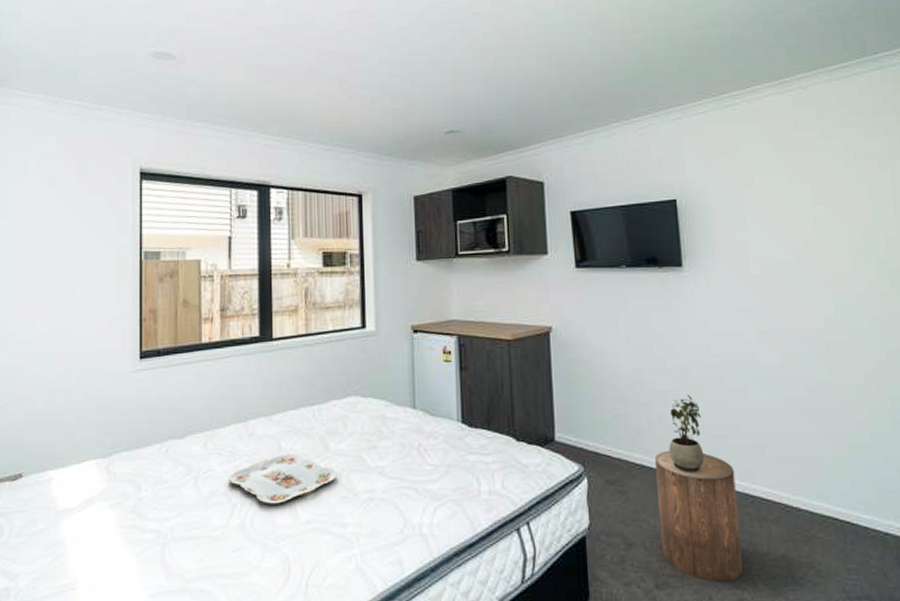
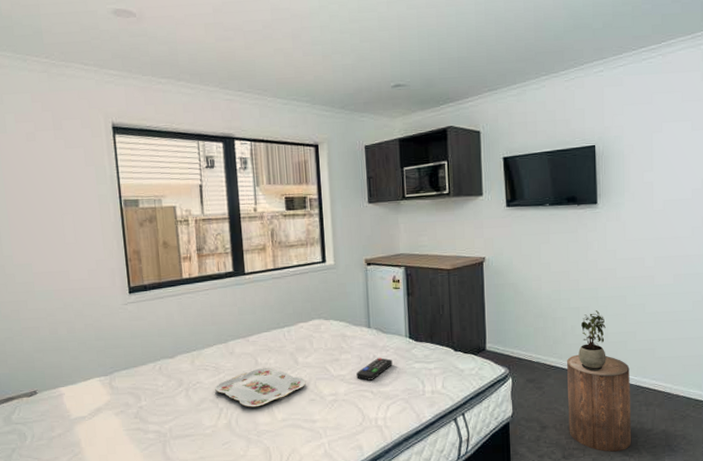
remote control: none [398,446,441,475] -> present [356,358,392,381]

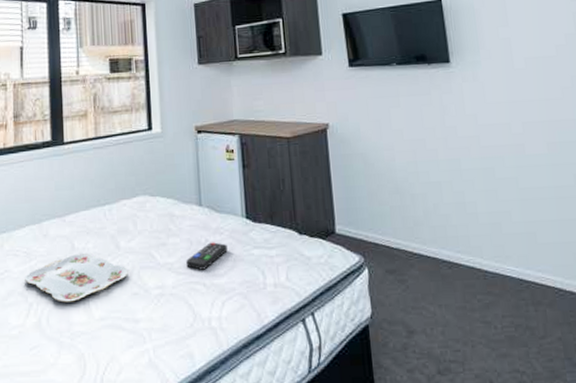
stool: present [567,354,632,452] -> none [432,239,522,366]
potted plant: present [578,310,606,372] -> none [444,185,479,261]

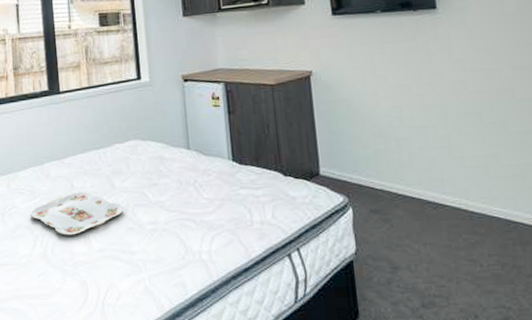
remote control: present [186,242,228,270] -> none [177,182,216,208]

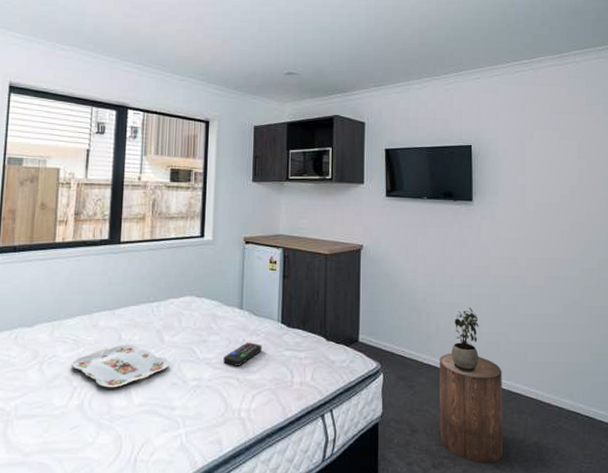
remote control: none [177,182,216,208] -> present [223,342,262,366]
stool: none [417,181,508,302] -> present [440,353,504,463]
potted plant: none [430,129,466,202] -> present [451,308,479,372]

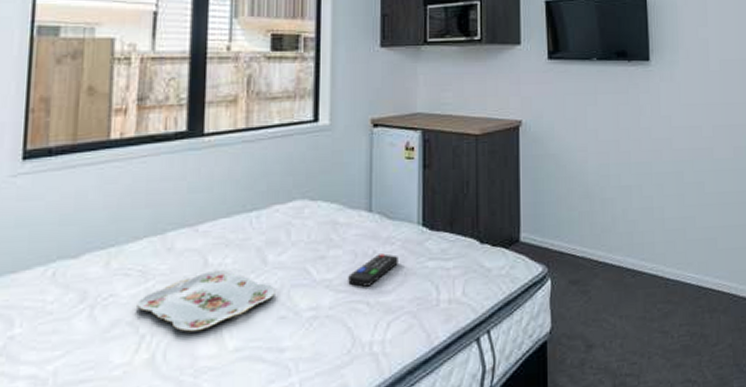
stool: present [440,353,504,463] -> none [618,246,695,378]
potted plant: present [451,308,479,372] -> none [631,190,663,269]

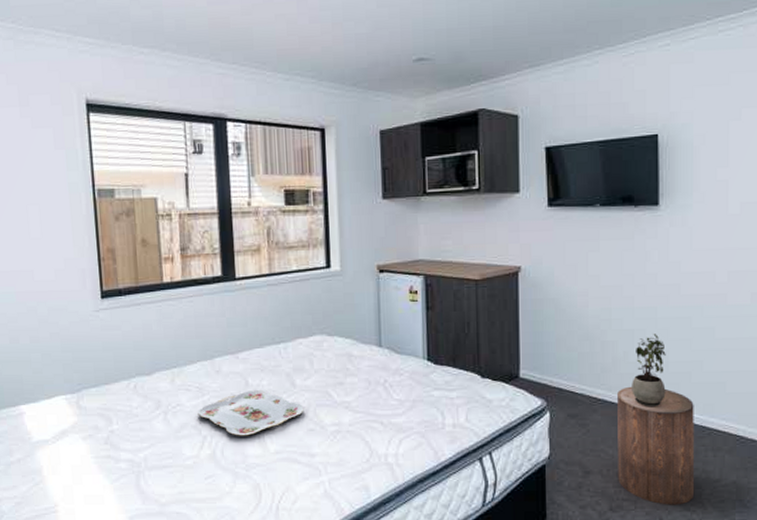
remote control: present [348,253,398,287] -> none [364,383,407,409]
stool: none [618,246,695,378] -> present [617,386,695,505]
potted plant: none [631,190,663,269] -> present [632,334,666,407]

